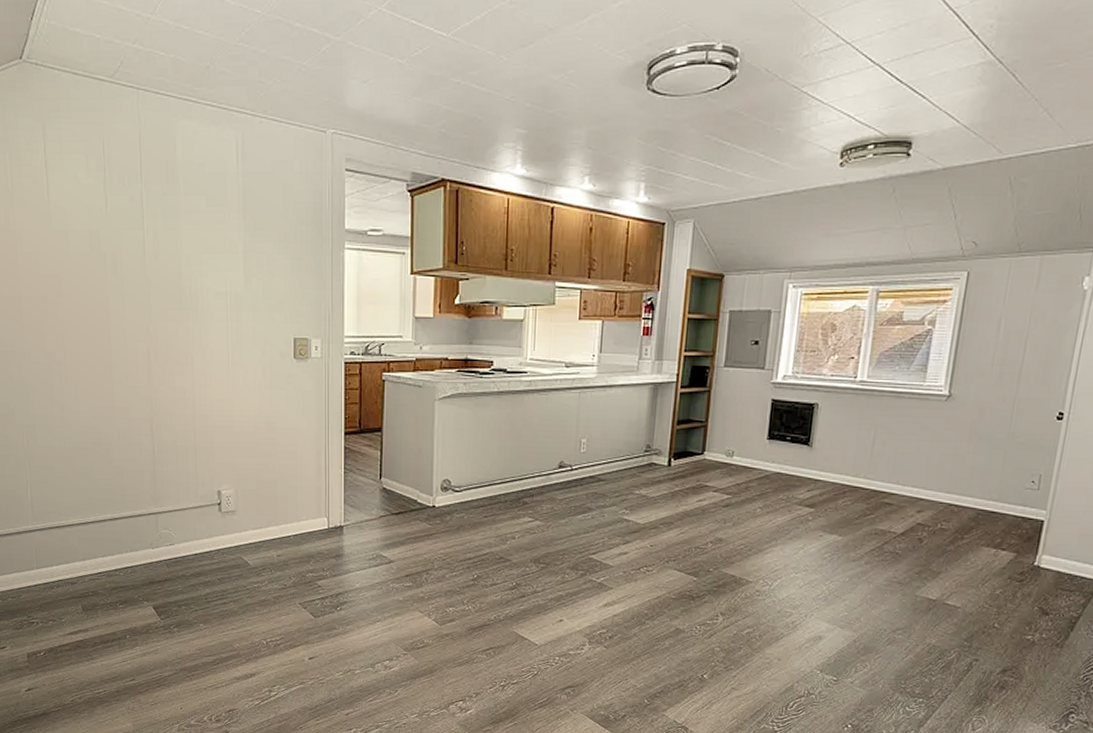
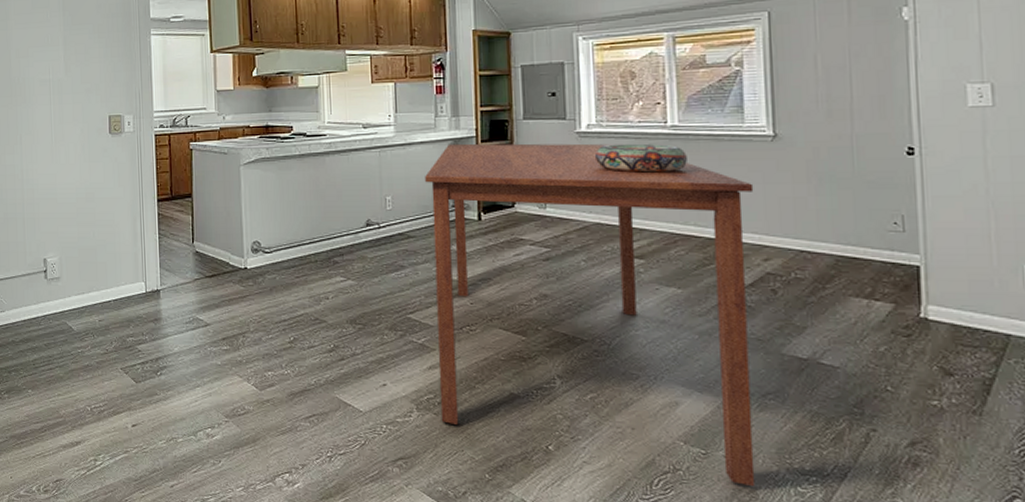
dining table: none [610,388,922,708] -> present [425,143,756,487]
decorative bowl: none [785,396,869,426] -> present [594,143,687,173]

